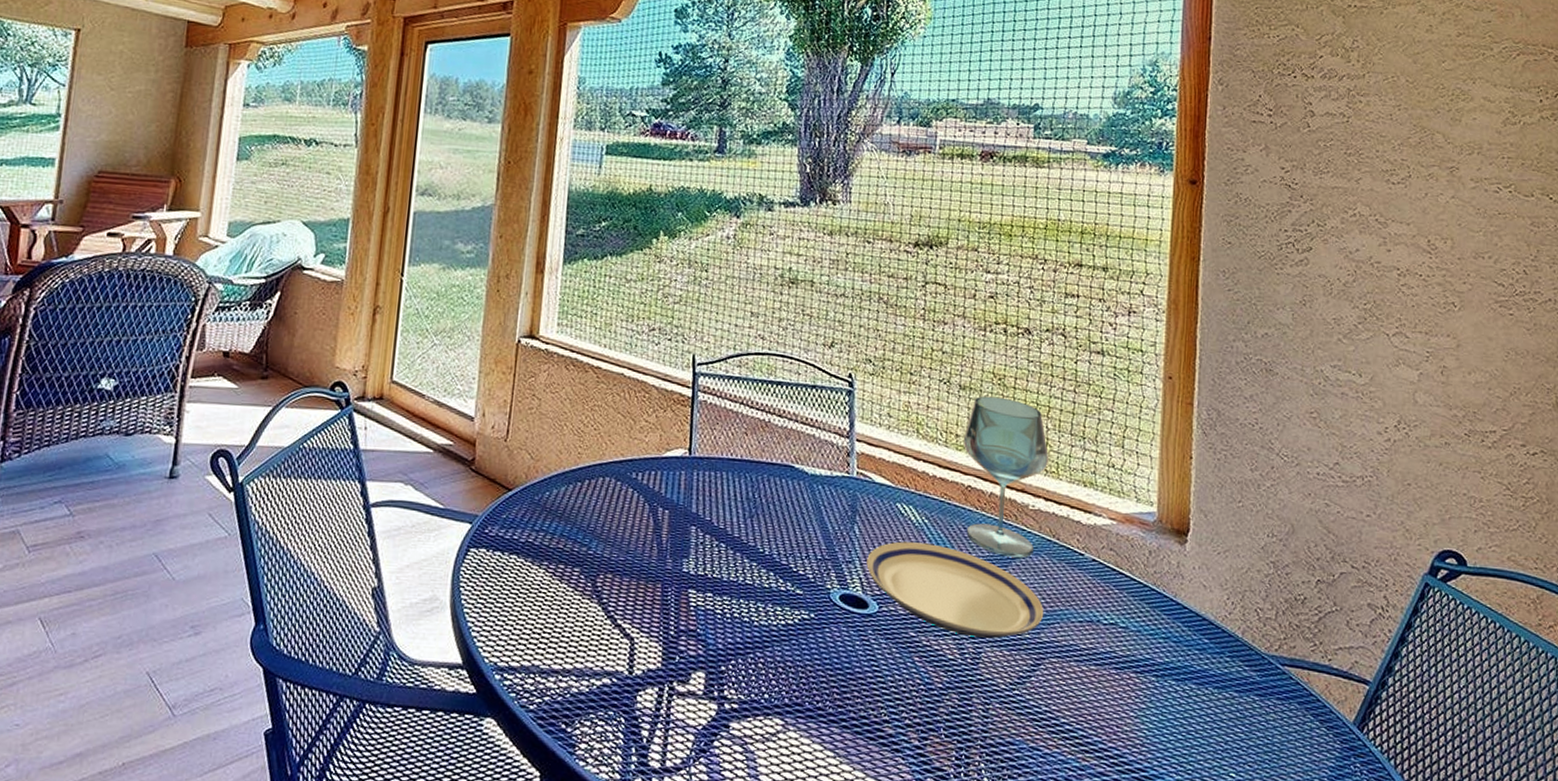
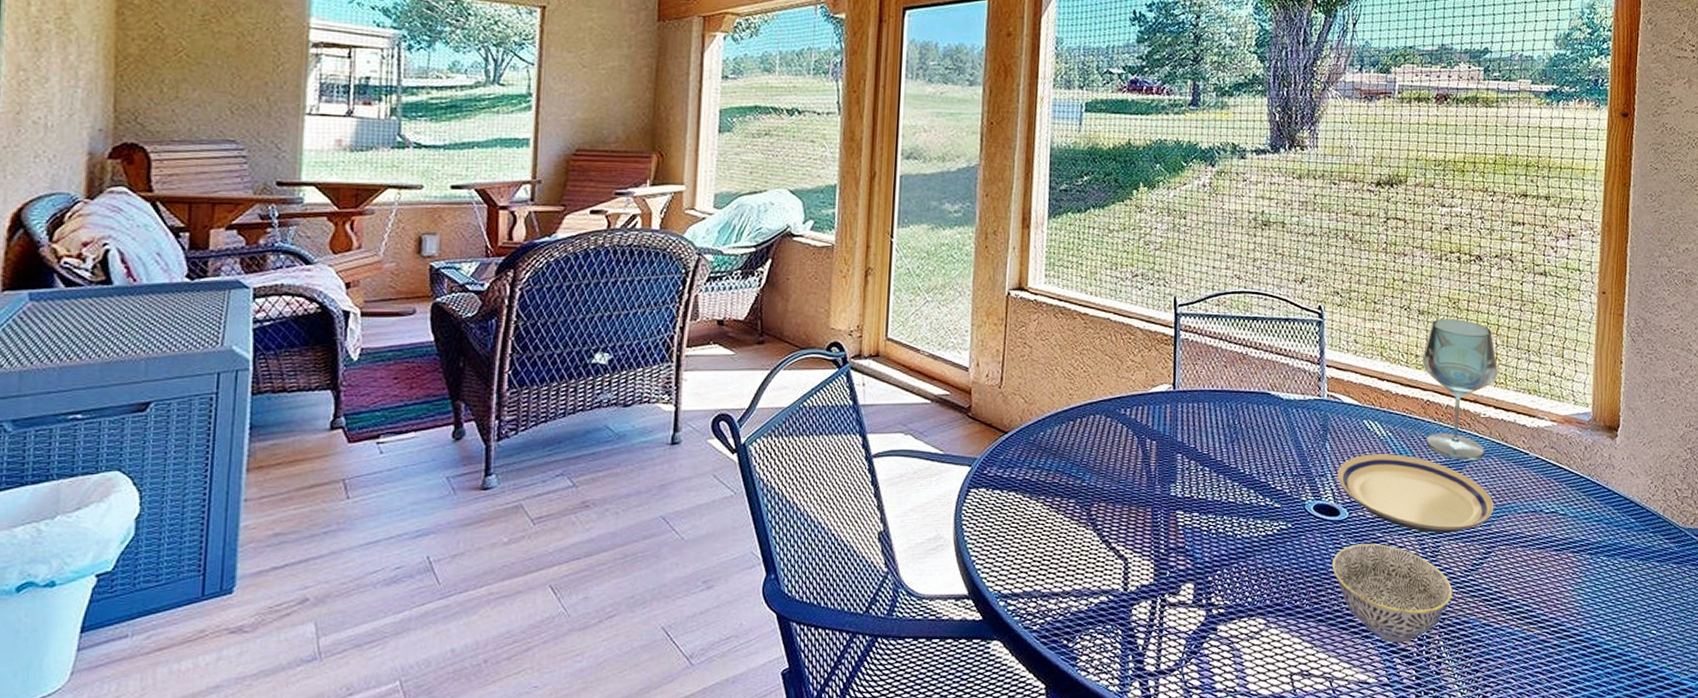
bowl: none [859,642,996,761] -> present [1332,544,1453,643]

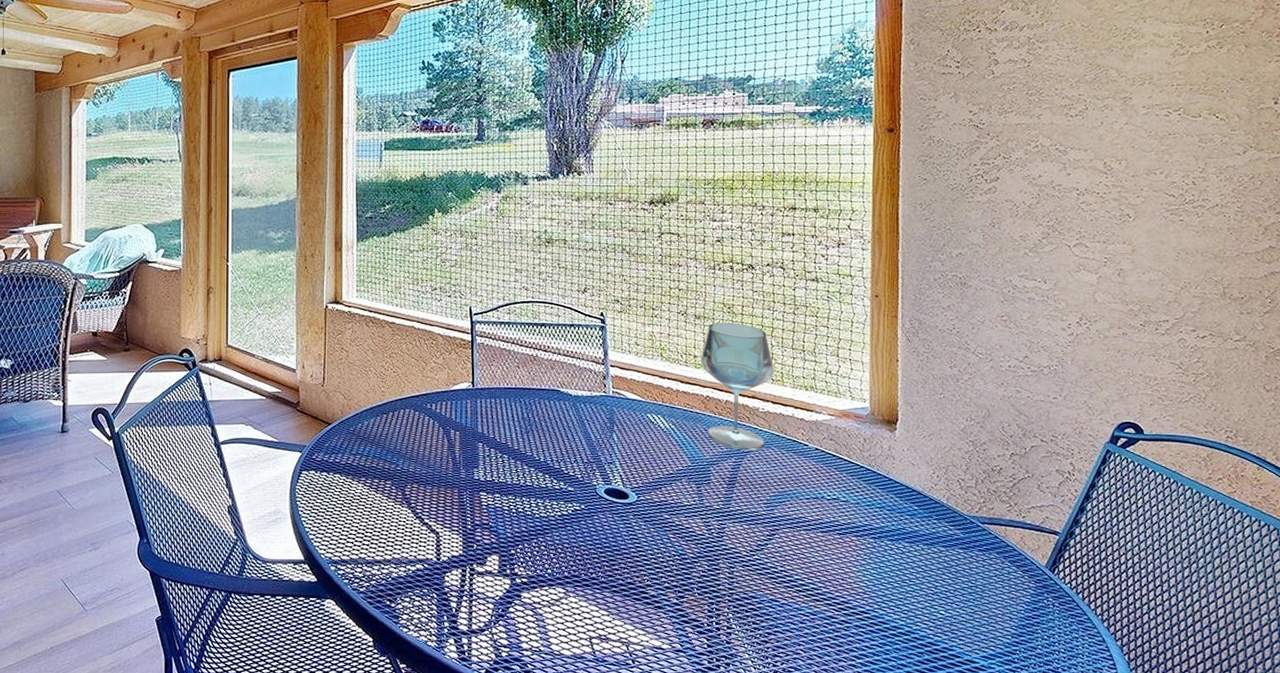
bowl: present [1332,544,1453,643] -> none [624,524,739,614]
plate: present [1337,454,1494,533] -> none [625,444,776,516]

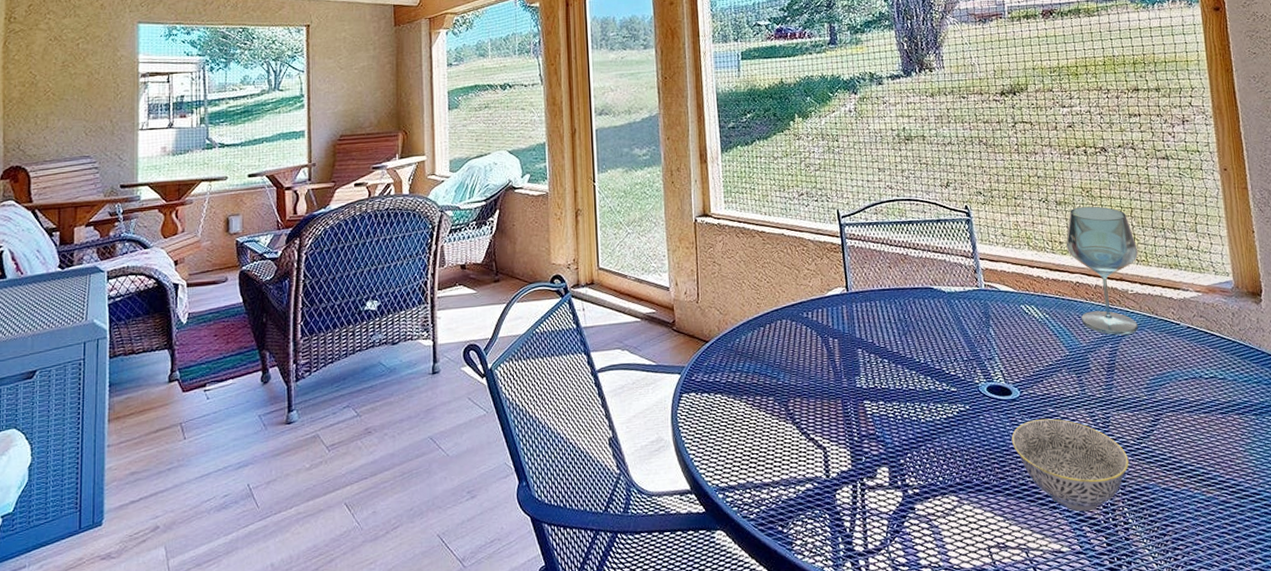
bowl: none [624,524,739,614] -> present [1011,418,1129,512]

